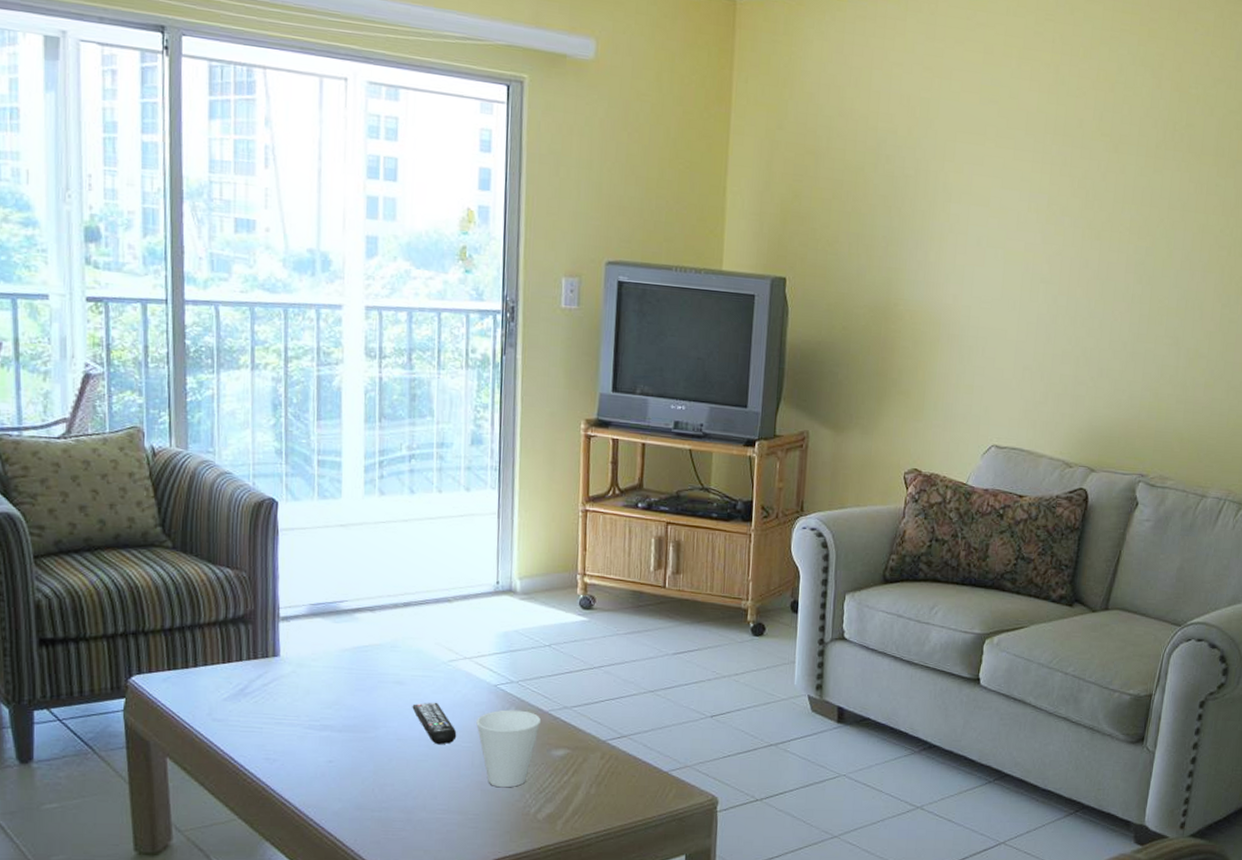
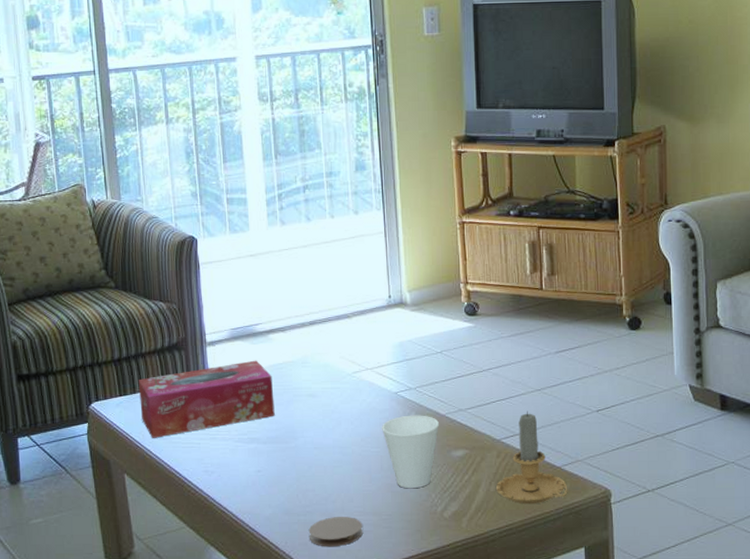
tissue box: none [192,640,355,719] -> present [138,360,275,438]
coaster: none [382,814,445,847] -> present [308,517,363,547]
remote control: present [412,702,457,745] -> none [325,411,366,451]
candle: none [596,712,674,809] -> present [495,411,568,505]

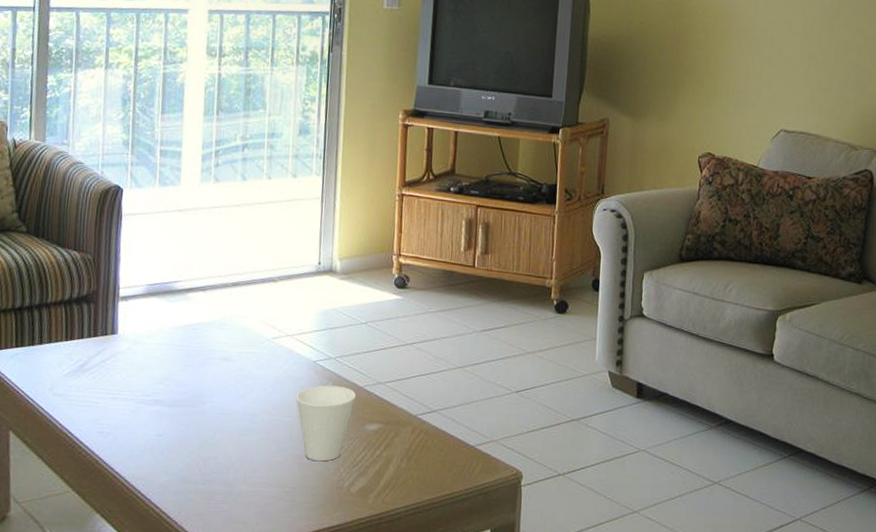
tissue box: present [138,360,275,438] -> none [37,318,186,394]
coaster: present [308,517,363,547] -> none [205,487,264,519]
candle: present [495,411,568,505] -> none [406,387,480,484]

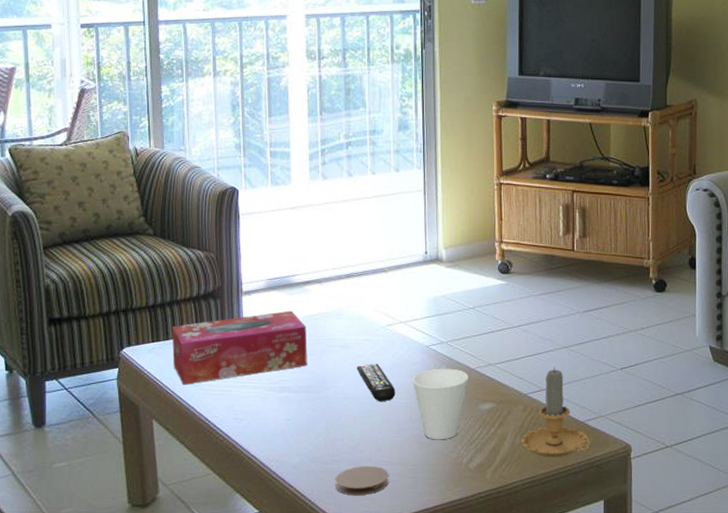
tissue box: none [37,318,186,394] -> present [171,310,307,385]
coaster: none [205,487,264,519] -> present [335,466,389,496]
remote control: none [237,377,278,419] -> present [356,363,396,402]
candle: none [406,387,480,484] -> present [520,367,590,458]

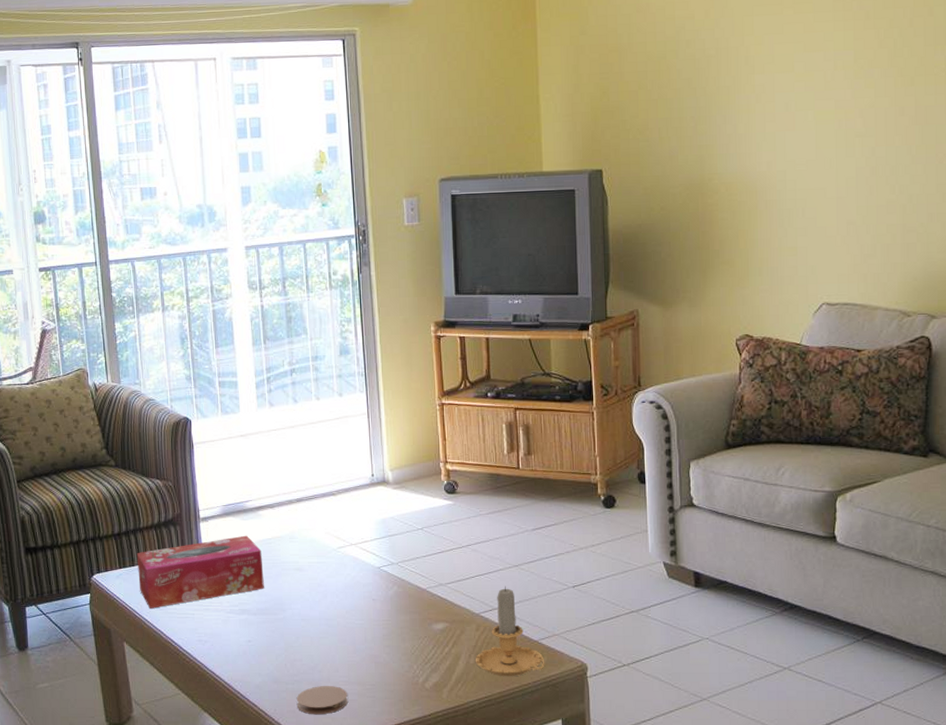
remote control: present [356,363,396,402] -> none [311,585,350,623]
cup: present [412,368,469,440] -> none [365,589,421,660]

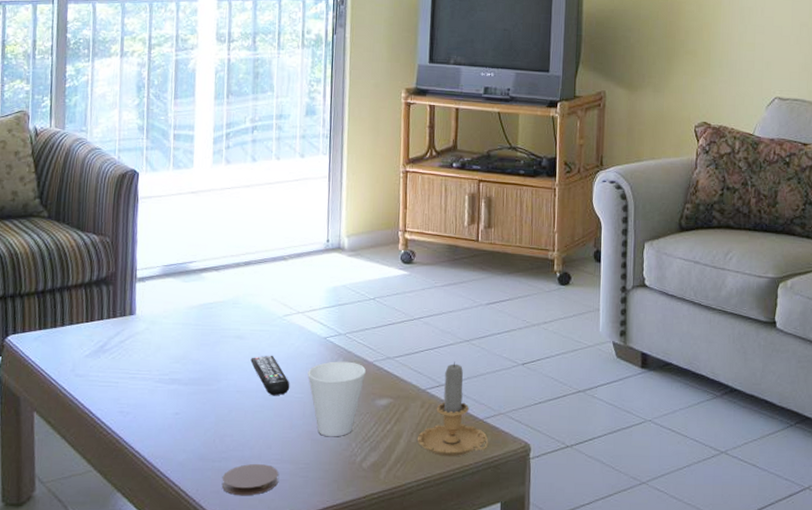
tissue box: present [136,535,264,609] -> none [59,298,201,375]
remote control: none [311,585,350,623] -> present [250,355,290,396]
cup: none [365,589,421,660] -> present [308,361,367,437]

